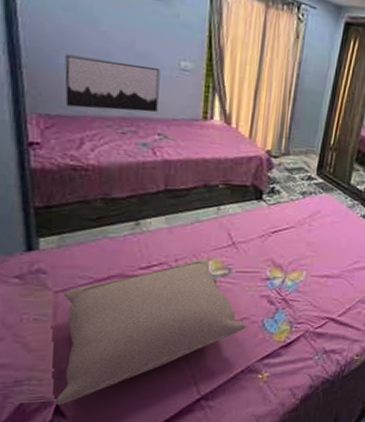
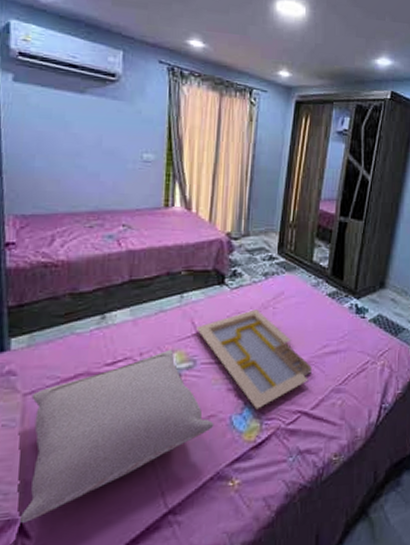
wall art: present [65,54,160,112] -> none [39,157,125,206]
serving tray: none [233,225,342,315] -> present [196,309,312,410]

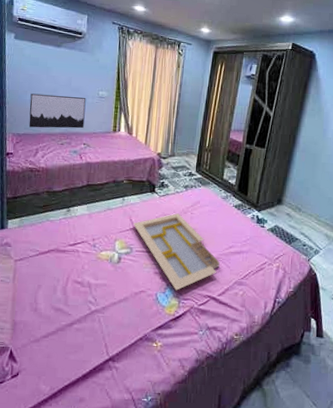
pillow: present [19,349,214,523] -> none [10,238,144,351]
wall art: none [39,157,125,206] -> present [28,93,86,129]

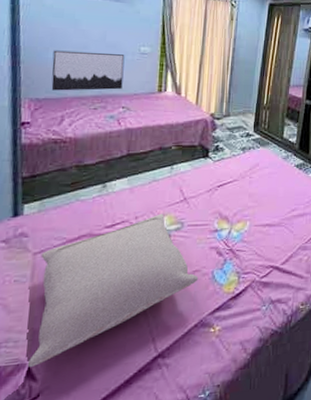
pillow: none [10,238,144,351] -> present [27,213,199,367]
serving tray: present [133,213,220,291] -> none [184,179,282,265]

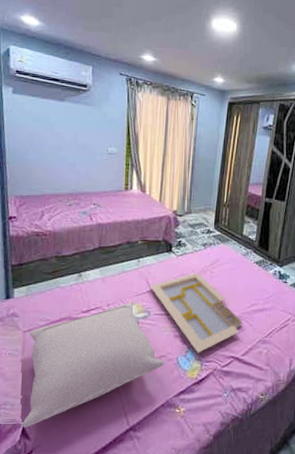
wall art: present [51,50,125,91] -> none [32,152,95,189]
serving tray: none [184,179,282,265] -> present [150,273,242,353]

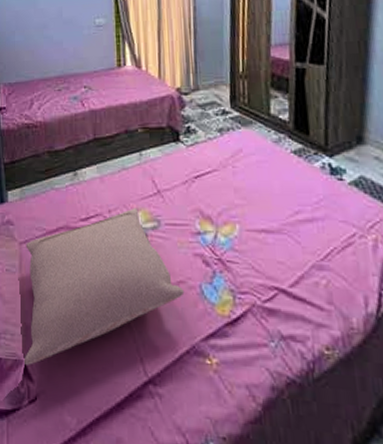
serving tray: present [150,273,242,353] -> none [157,168,285,280]

